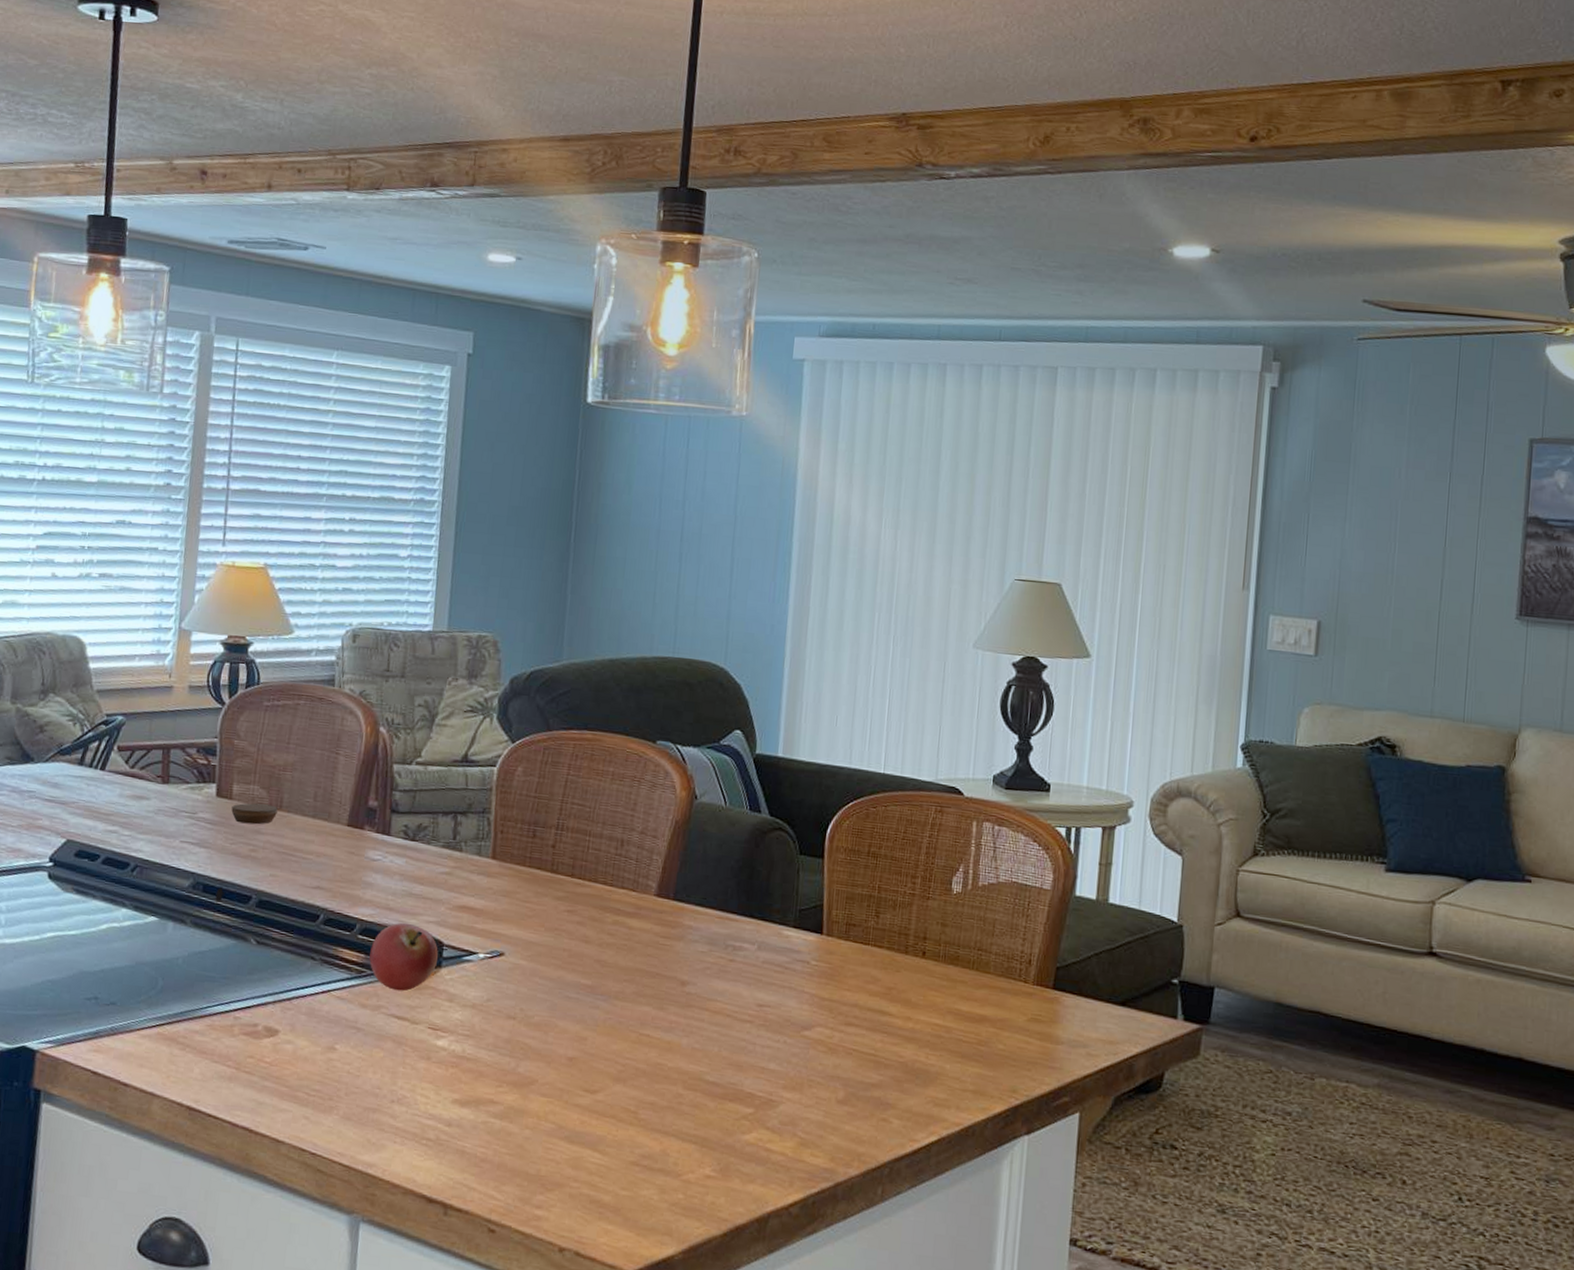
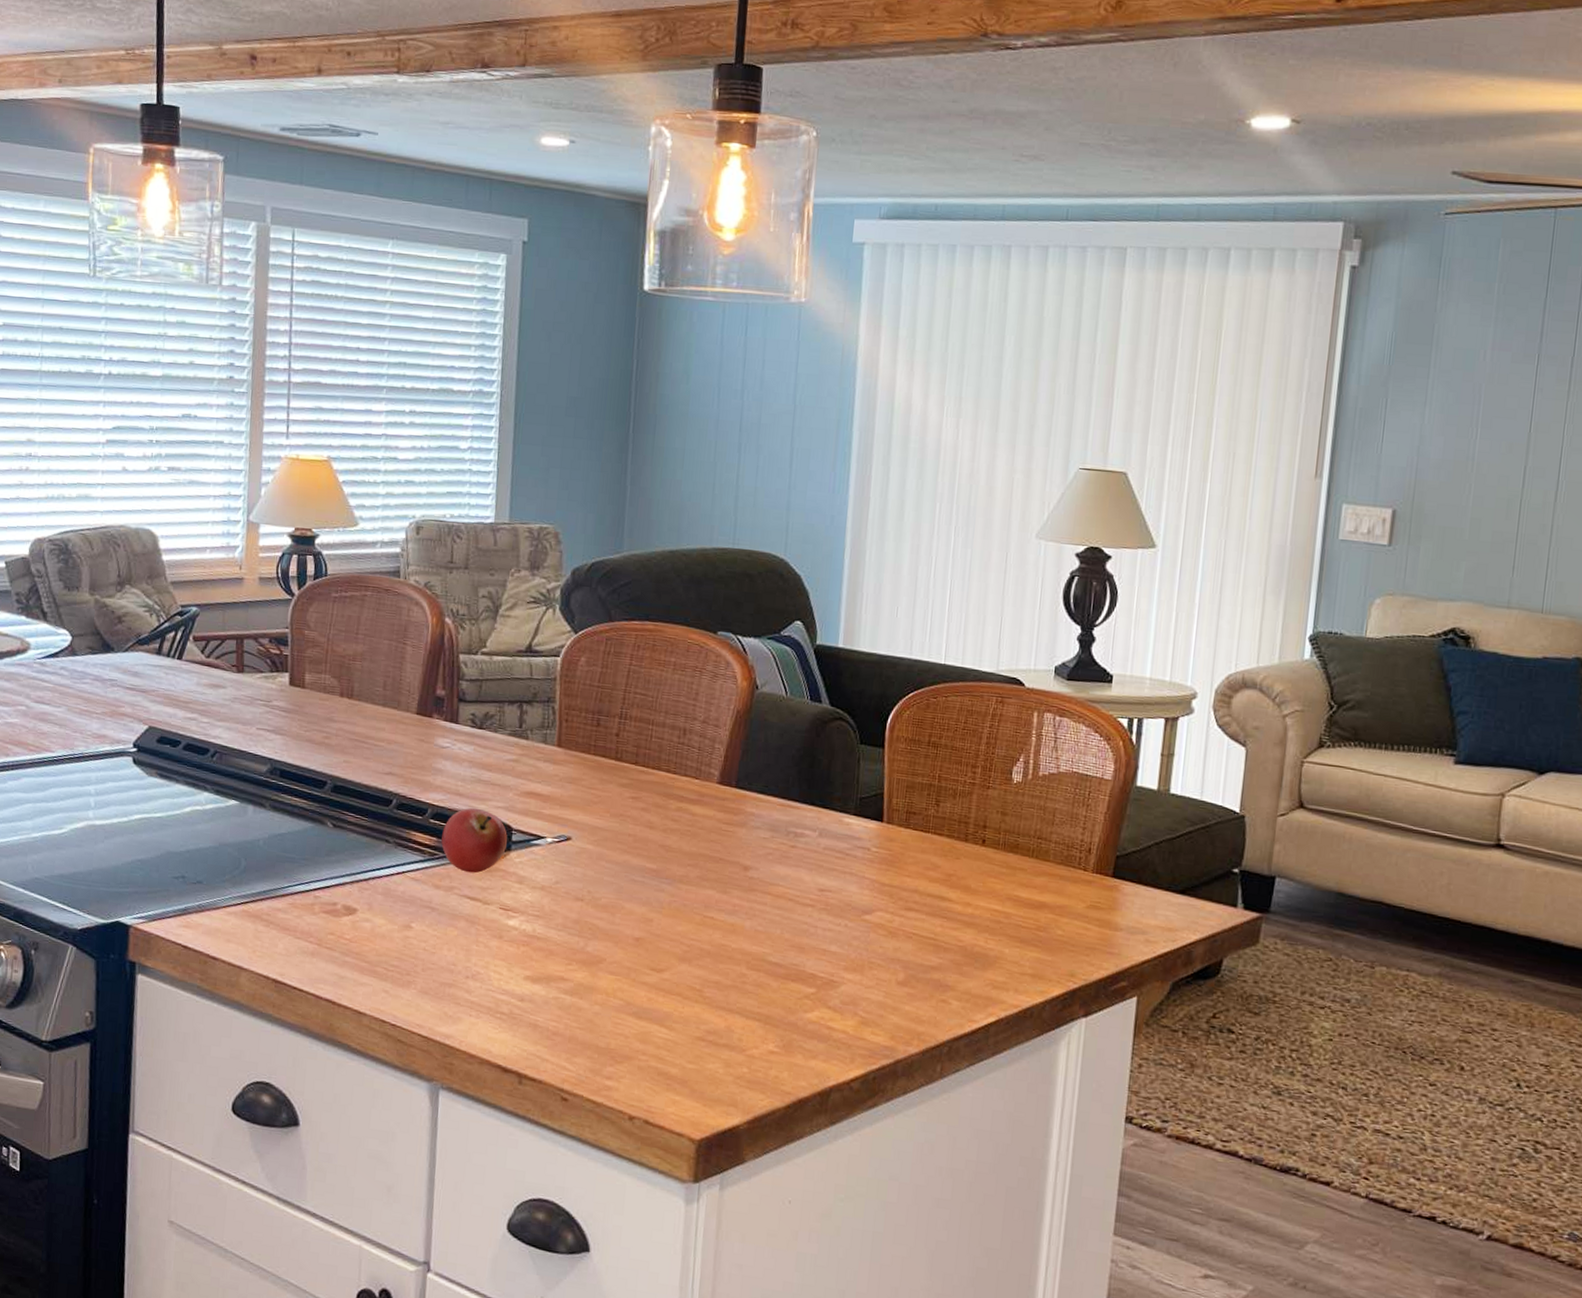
jar: present [215,803,278,903] -> none [292,692,349,788]

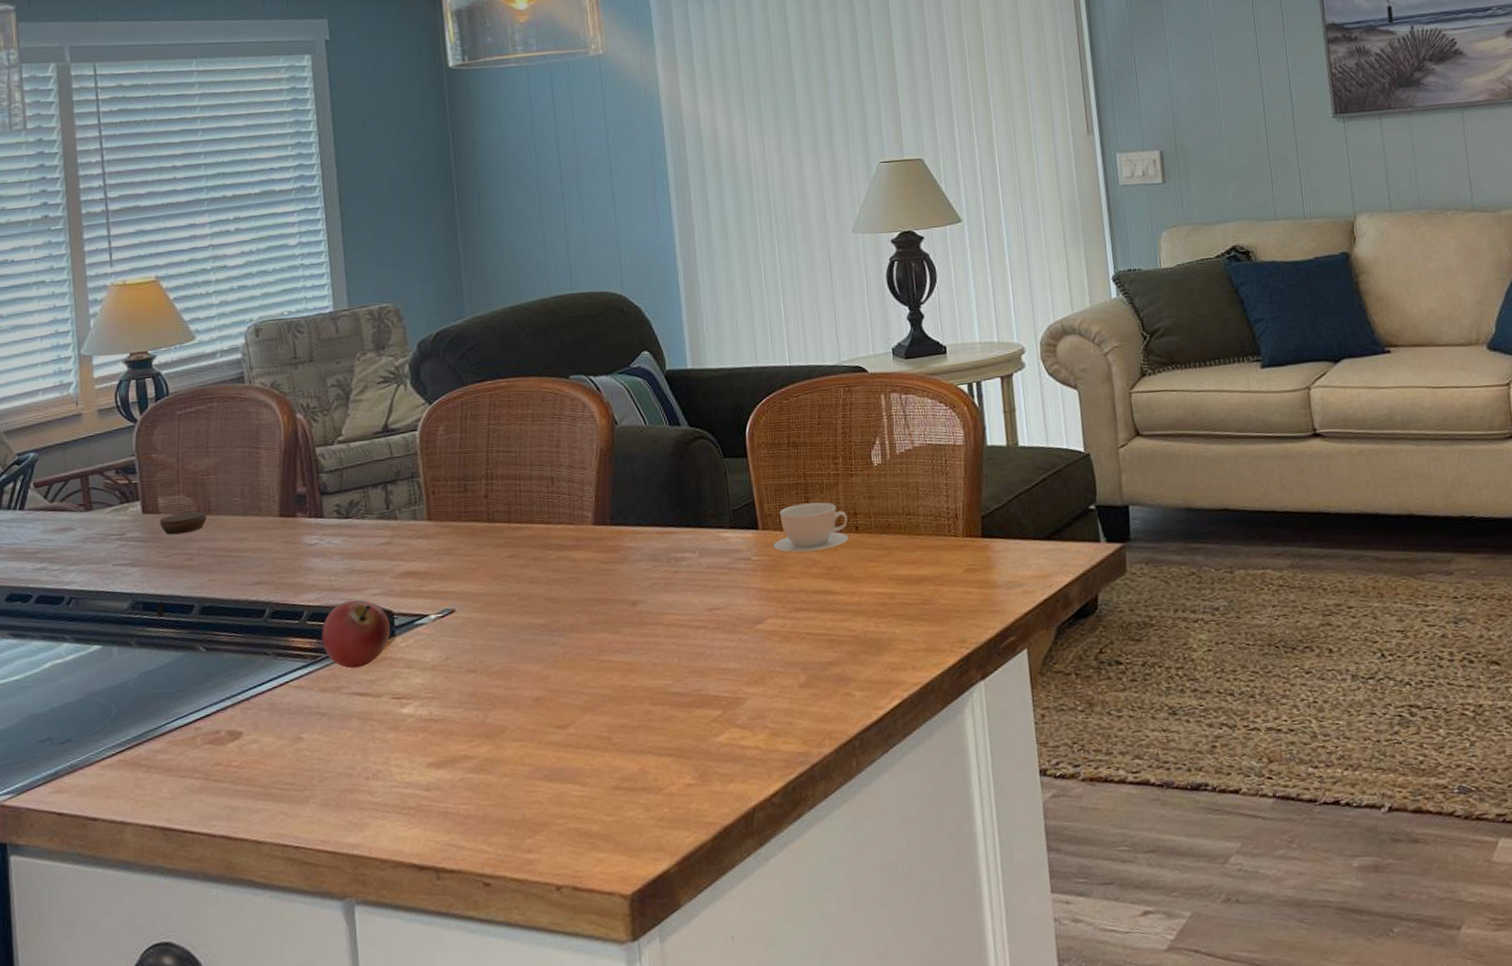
jar: none [292,692,349,788] -> present [157,511,207,619]
teacup: none [894,805,976,856] -> present [772,502,849,553]

